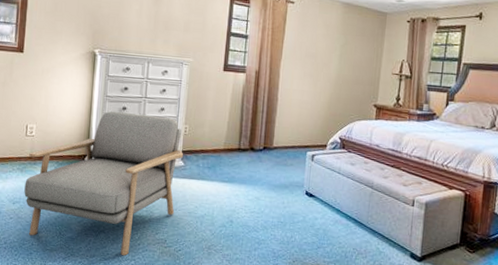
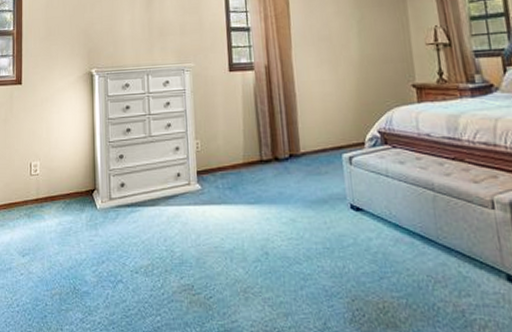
armchair: present [24,111,184,256] -> none [33,134,200,311]

